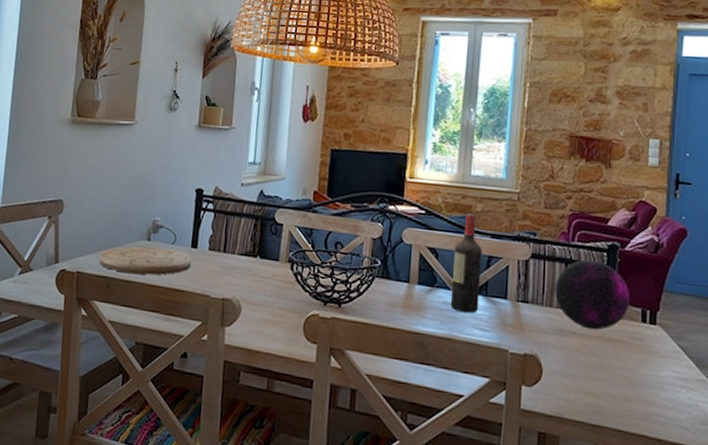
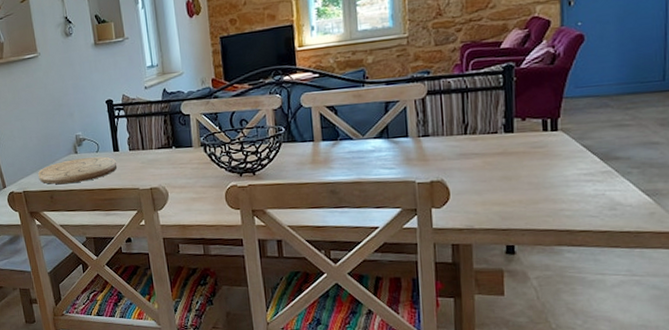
wine bottle: present [450,213,482,314] -> none [352,67,382,157]
decorative orb: present [555,259,631,331] -> none [454,84,530,148]

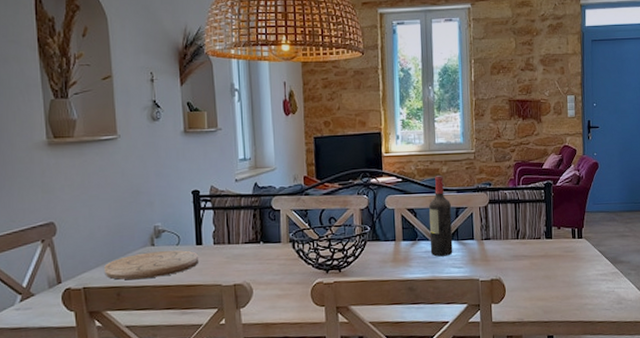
wine bottle: none [352,67,382,157] -> present [429,176,453,257]

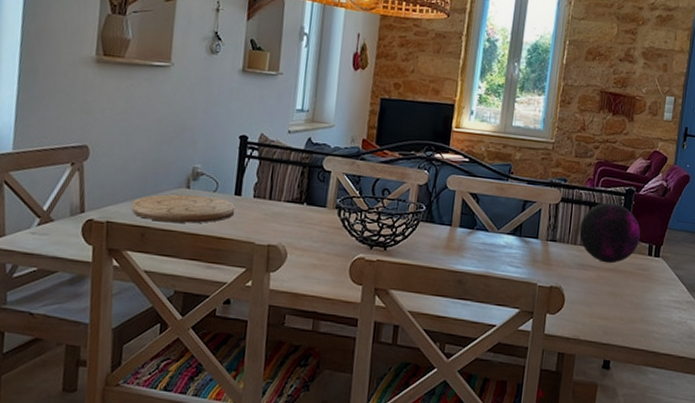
wine bottle: present [429,176,453,257] -> none [488,161,519,252]
decorative orb: none [509,197,564,251] -> present [579,202,641,264]

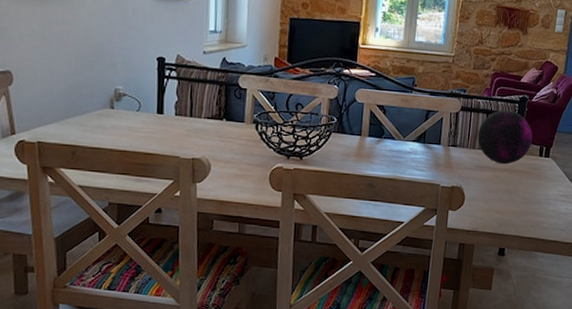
cutting board: present [131,194,235,223] -> none [60,114,159,141]

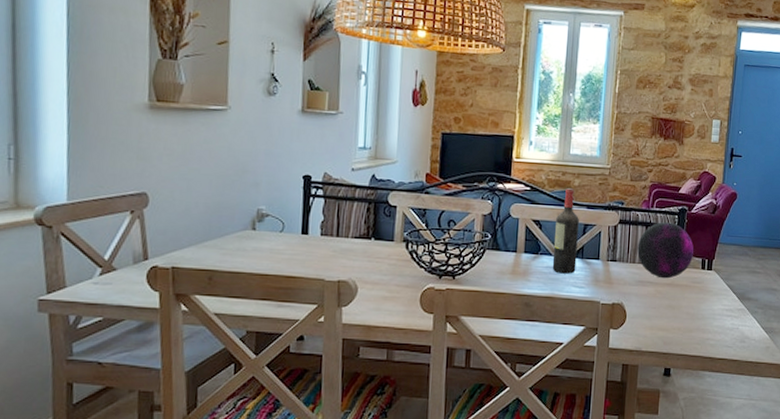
wine bottle: none [395,75,422,158] -> present [552,188,579,274]

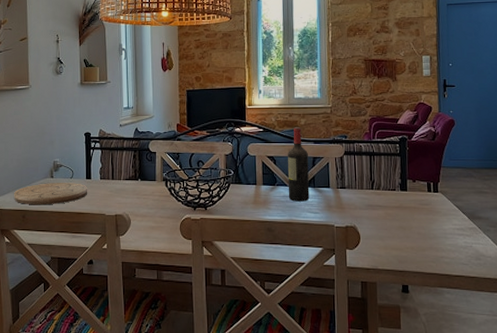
cutting board: none [197,236,303,265] -> present [14,183,88,205]
decorative orb: present [637,222,694,279] -> none [364,151,419,202]

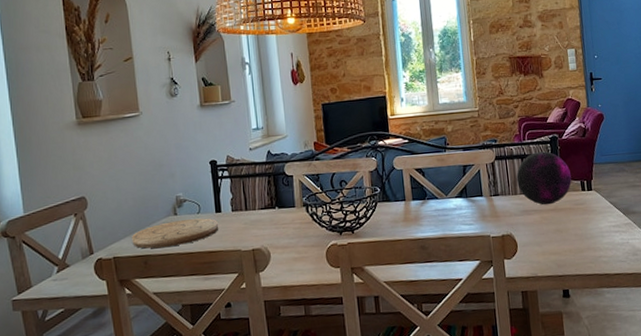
wine bottle: present [287,127,310,202] -> none [436,135,463,215]
decorative orb: none [364,151,419,202] -> present [516,151,572,205]

